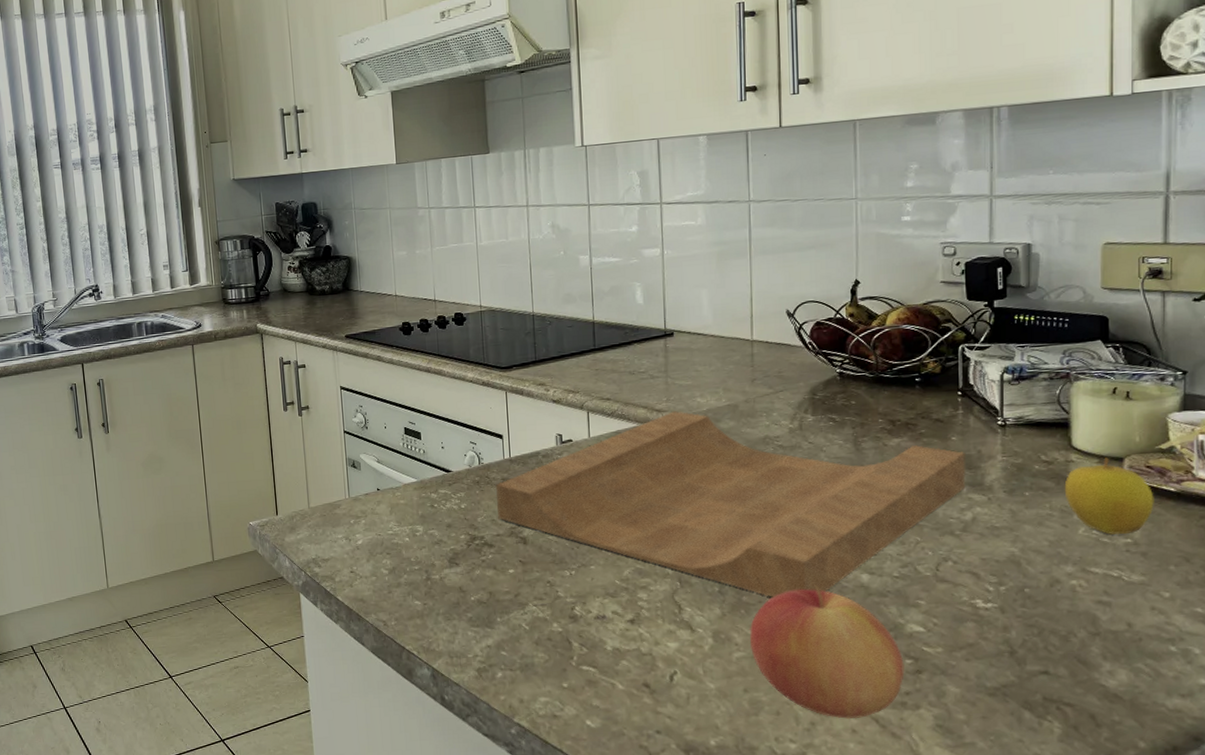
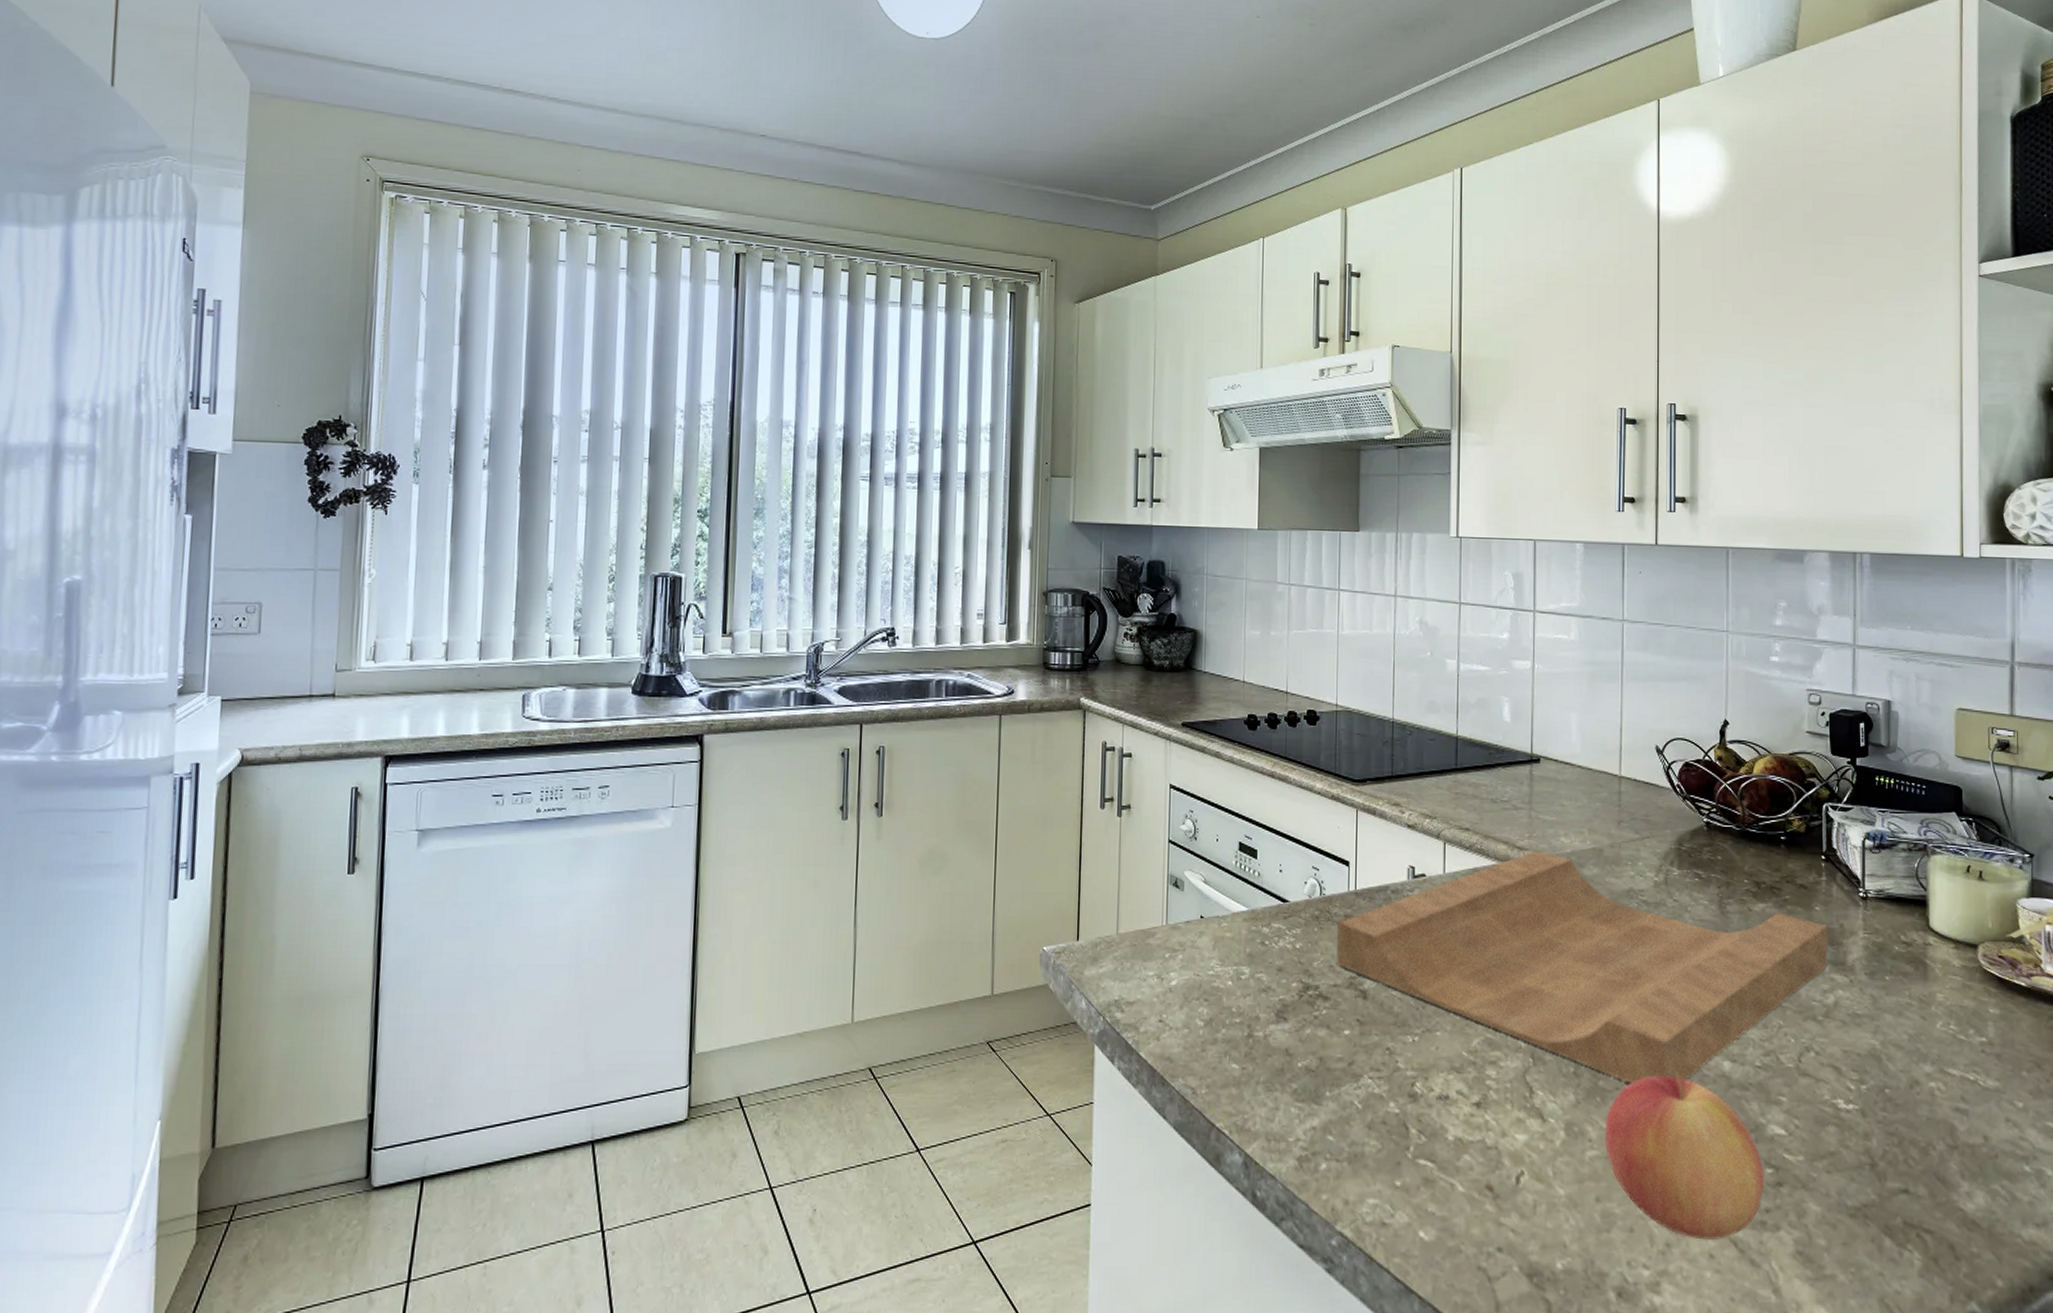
apple: present [1064,457,1154,535] -> none [1922,943,2007,1032]

